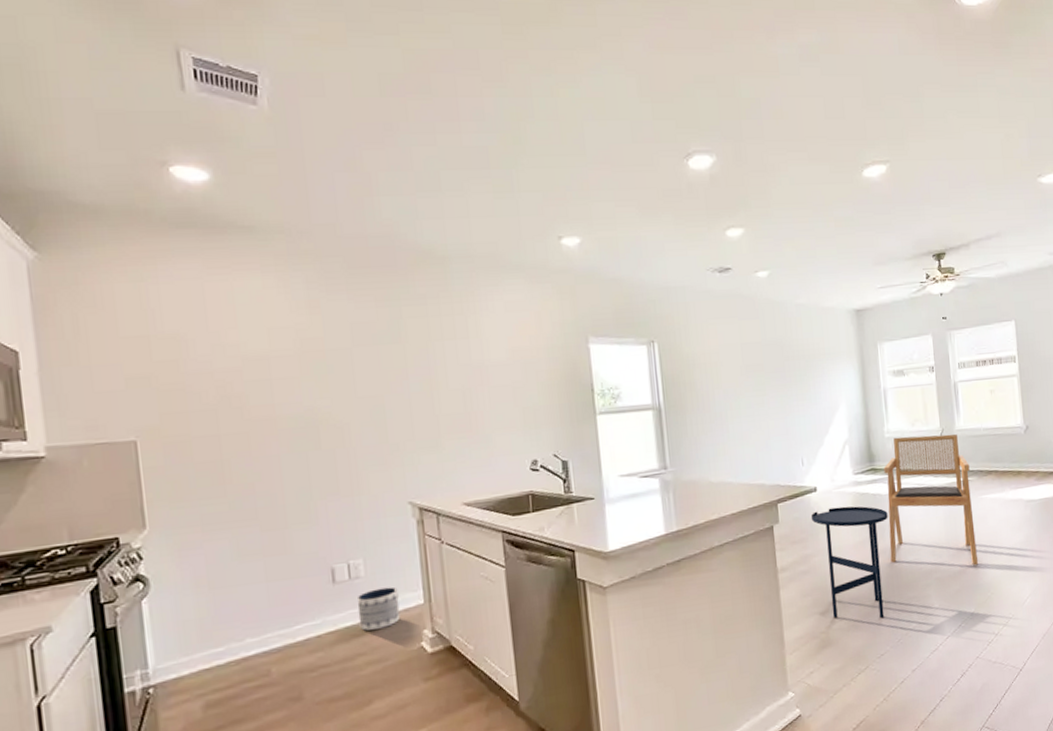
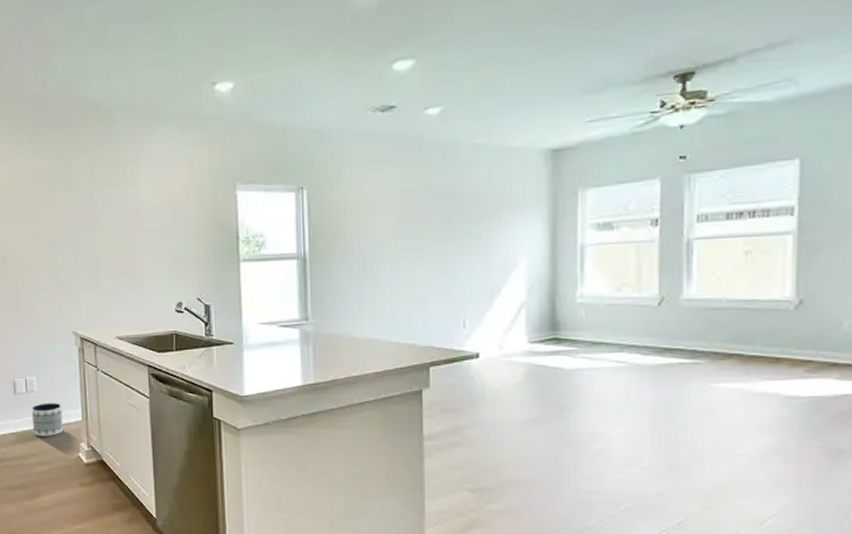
side table: present [810,506,888,619] -> none [469,378,571,508]
armchair: present [884,434,978,565] -> none [569,303,698,467]

